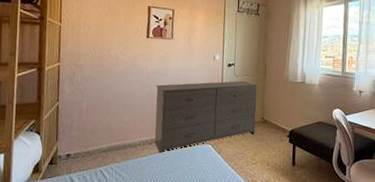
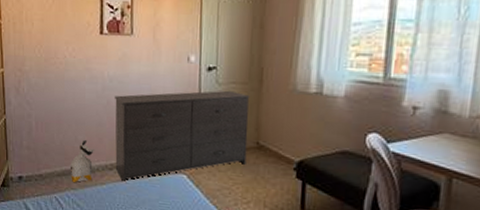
bag: none [115,120,137,157] -> present [70,139,94,183]

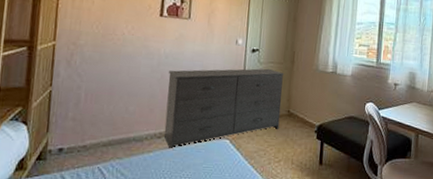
bag: present [70,139,94,183] -> none [117,110,144,153]

